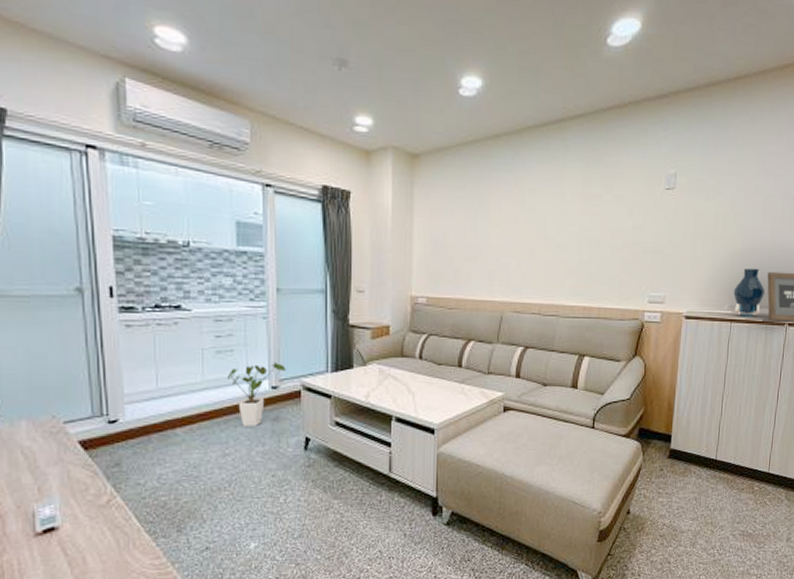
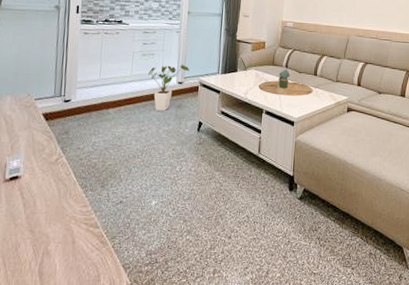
decorative tray: none [384,361,459,396] -> present [259,69,314,96]

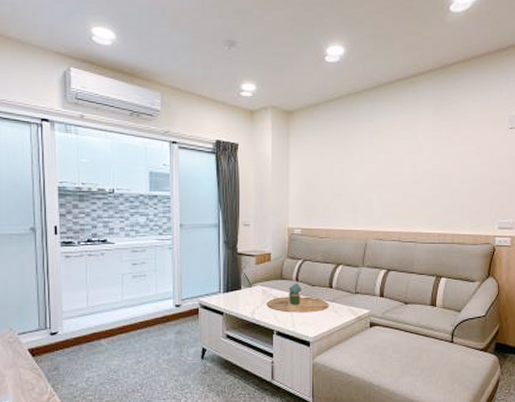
house plant: present [148,64,190,111] -> none [141,284,187,338]

